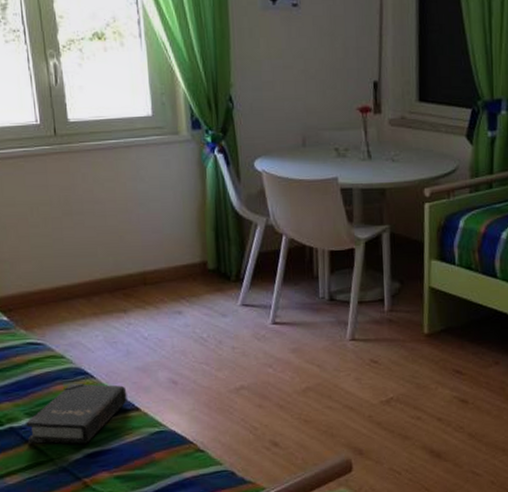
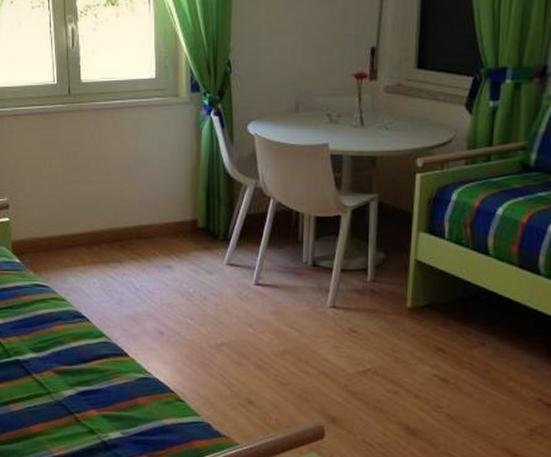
hardback book: present [26,383,127,445] -> none [29,325,118,383]

